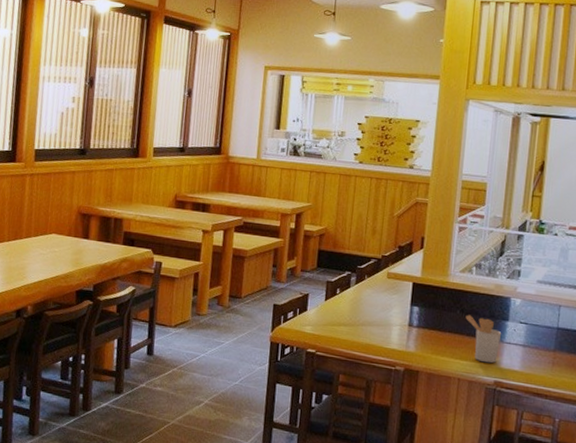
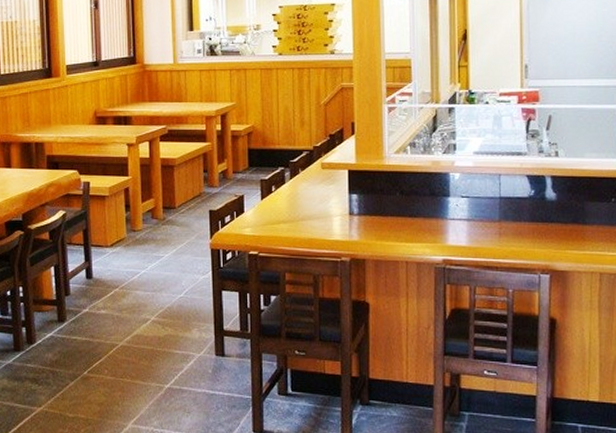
utensil holder: present [465,314,501,364] -> none [406,195,444,242]

